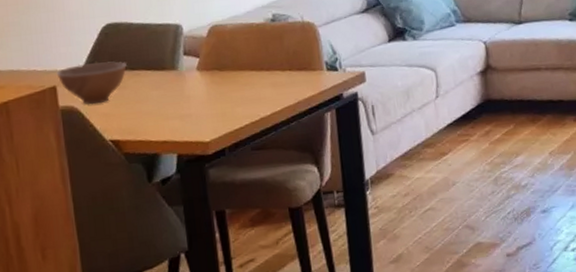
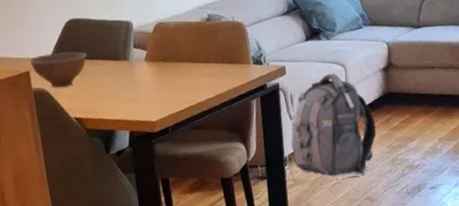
backpack: none [374,78,475,205] -> present [292,73,377,180]

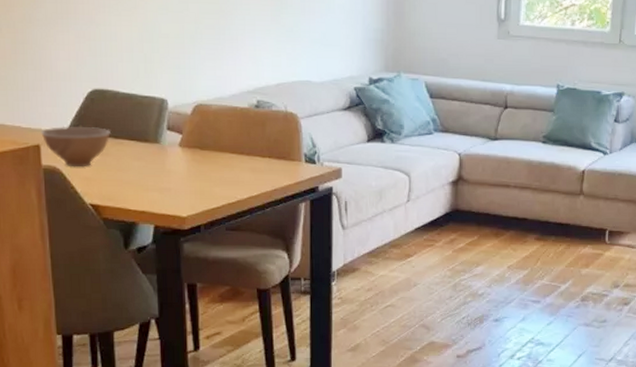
backpack: present [292,73,377,180] -> none [341,181,439,302]

